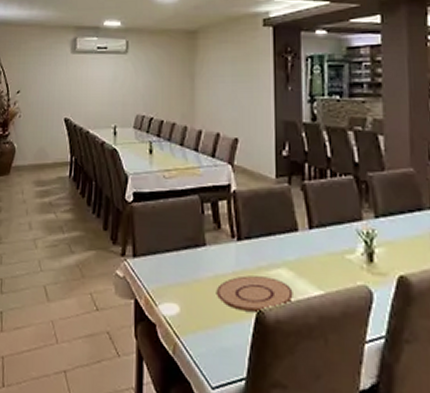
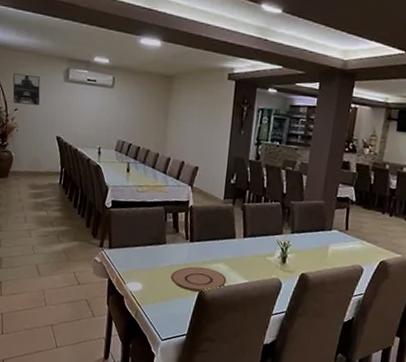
wall art: none [14,50,45,85] -> present [12,73,41,105]

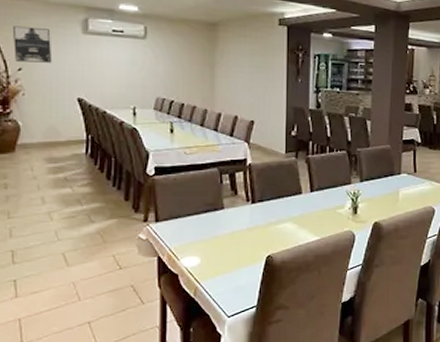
plate: present [170,266,227,292] -> none [232,230,296,257]

